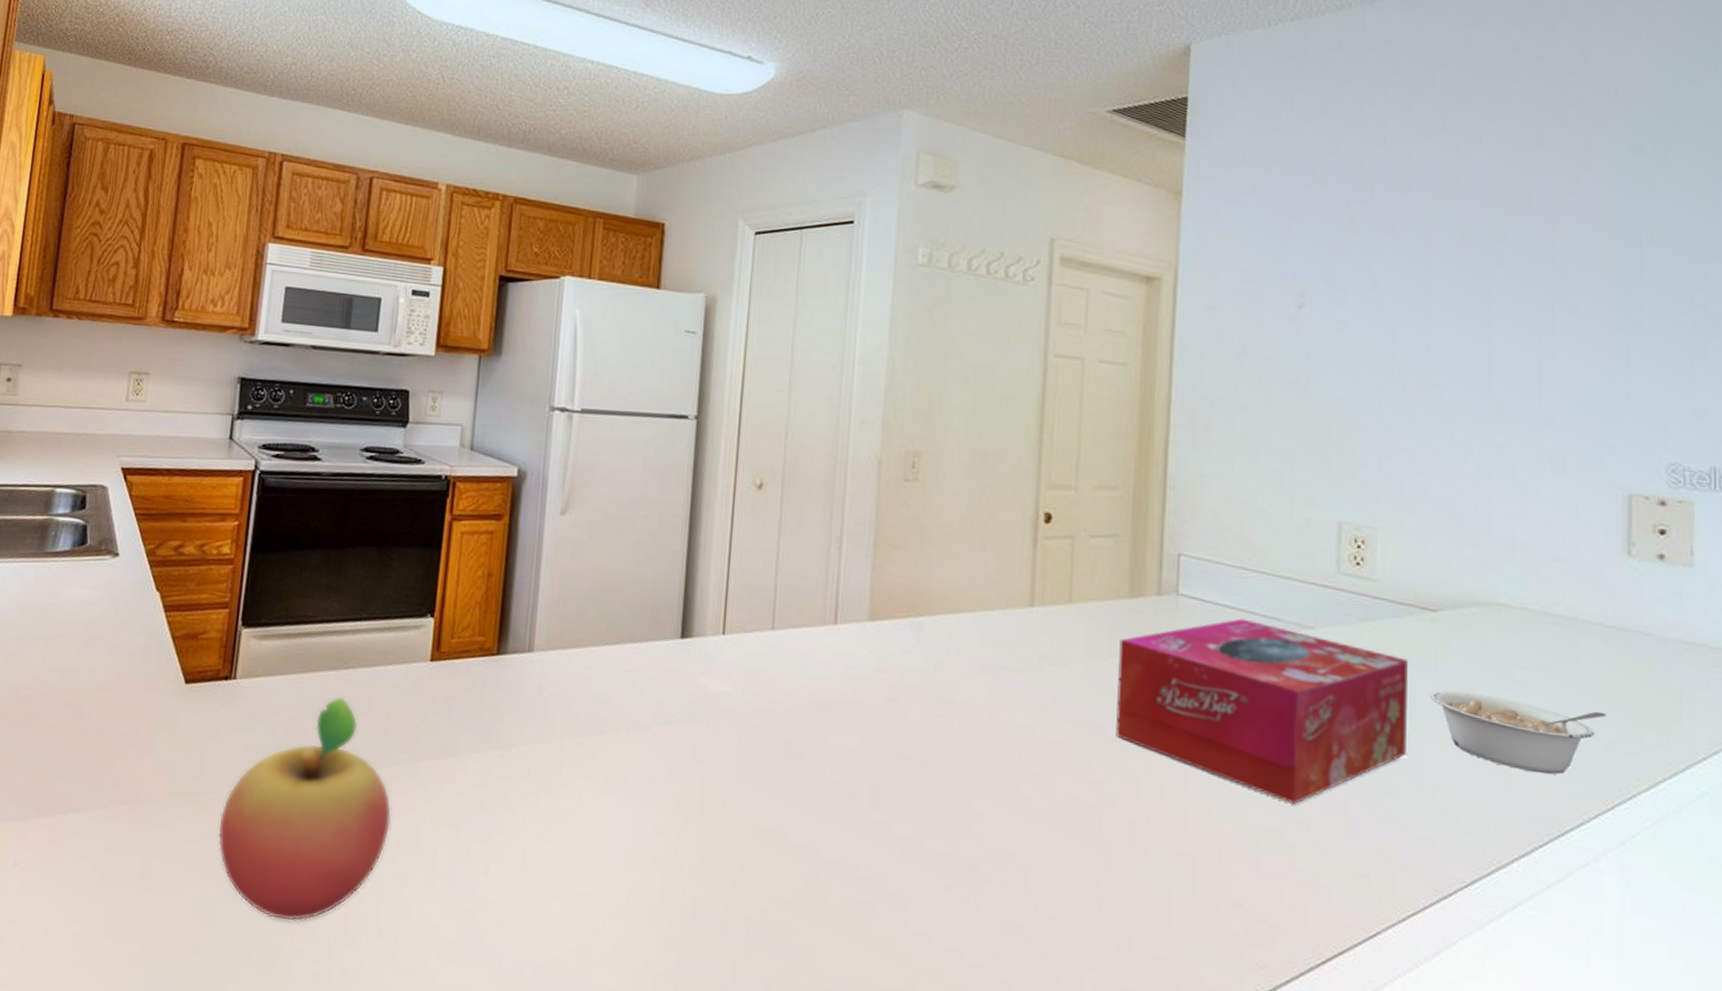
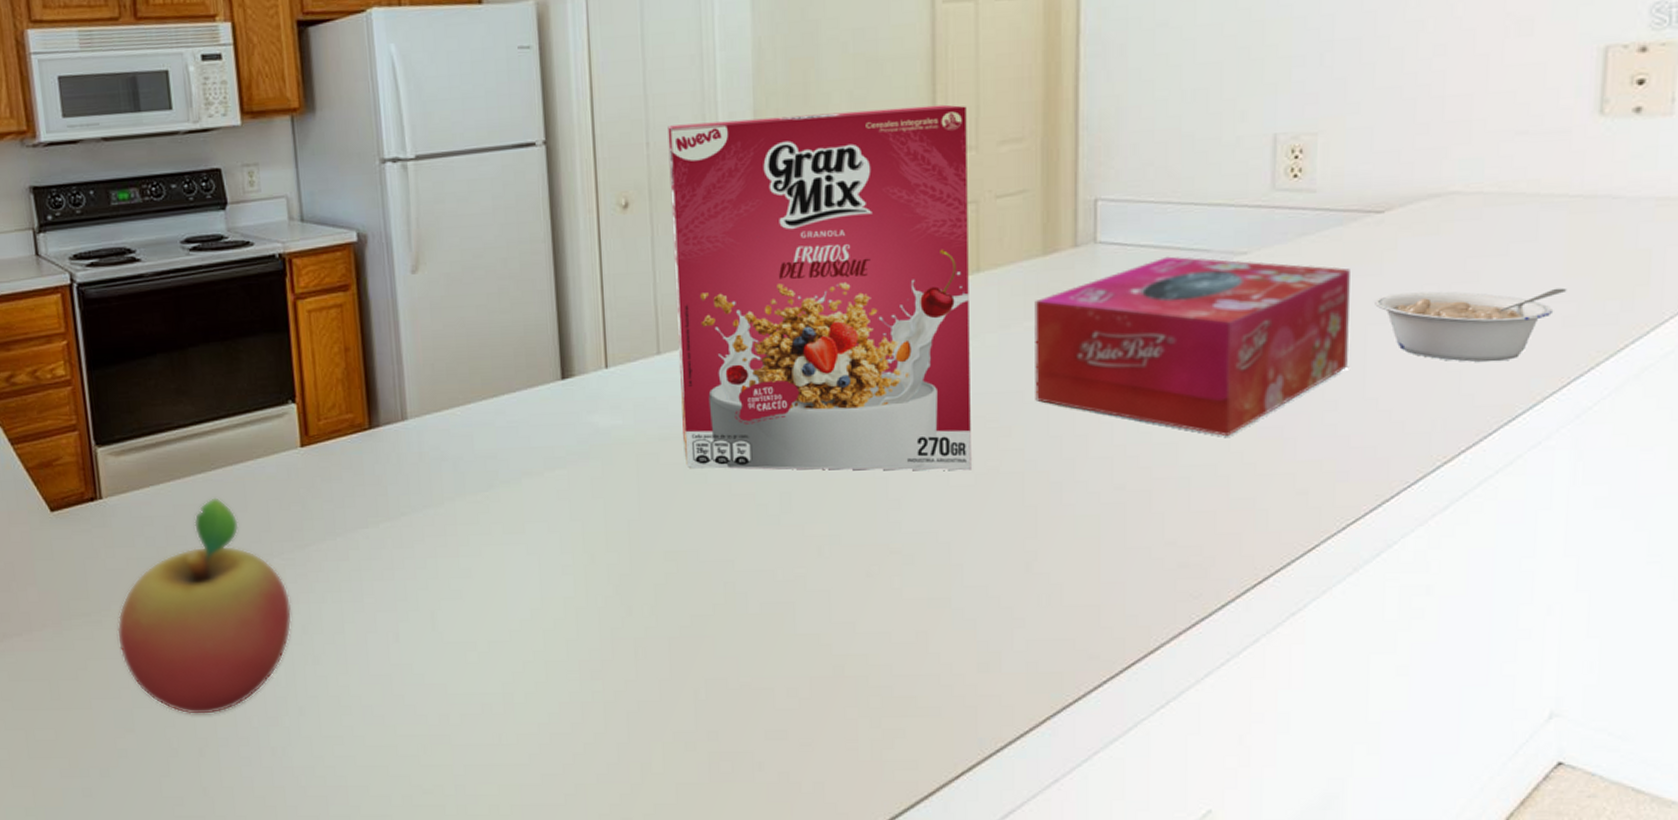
cereal box: none [785,421,1069,796] -> present [667,104,971,471]

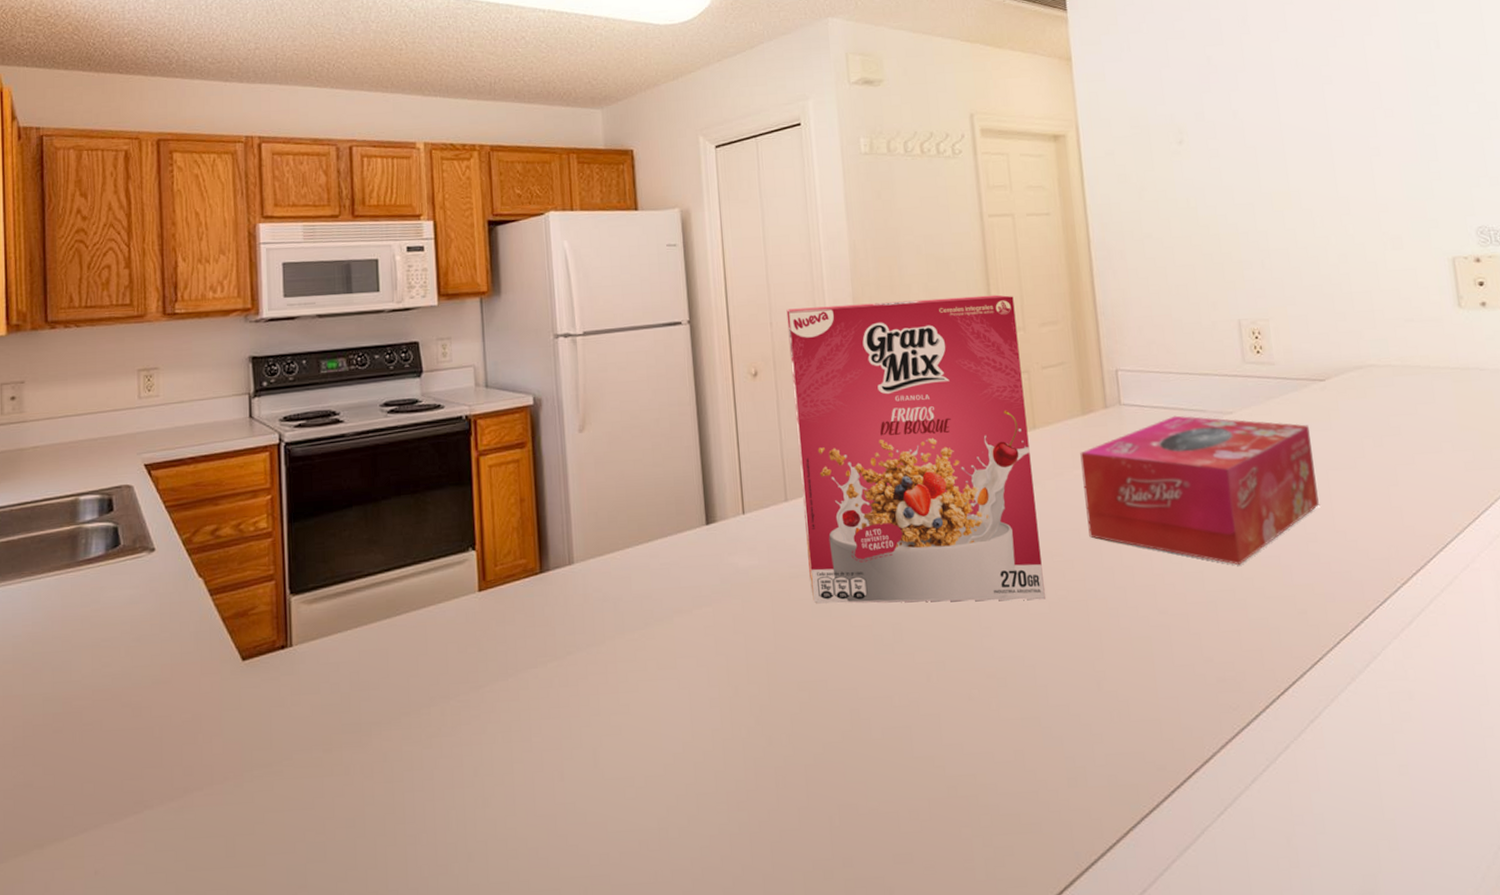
fruit: present [117,497,293,715] -> none [296,642,465,867]
legume: present [1375,287,1567,362] -> none [1330,439,1464,500]

